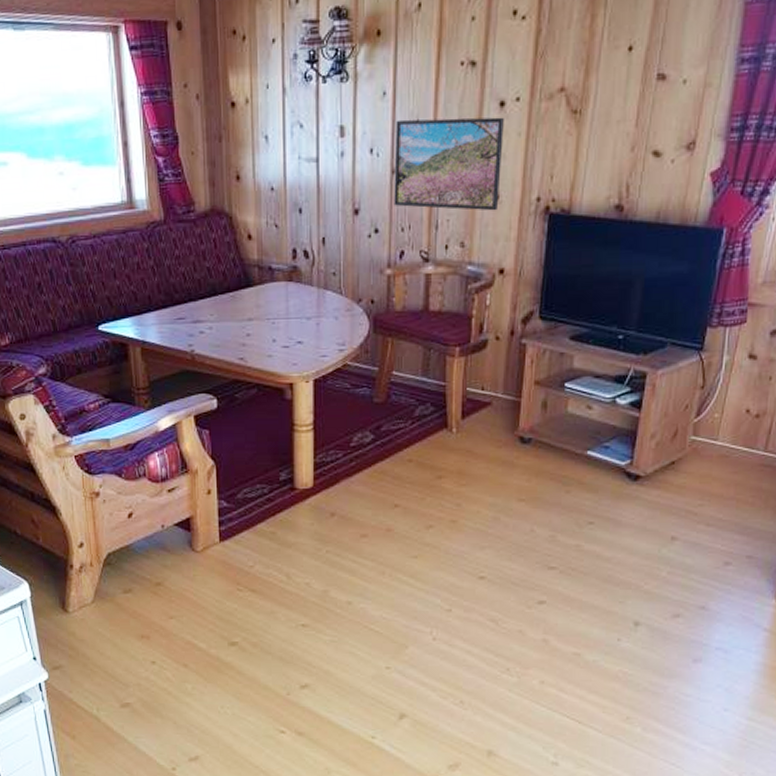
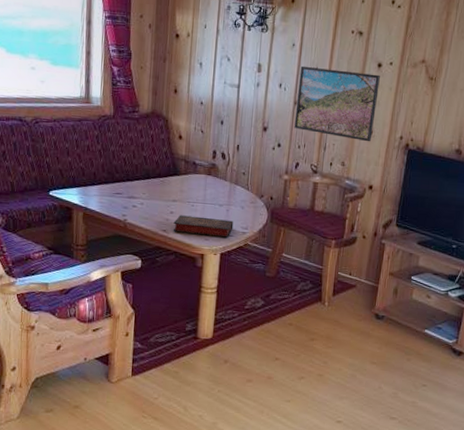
book: none [251,336,327,360] -> present [173,215,234,238]

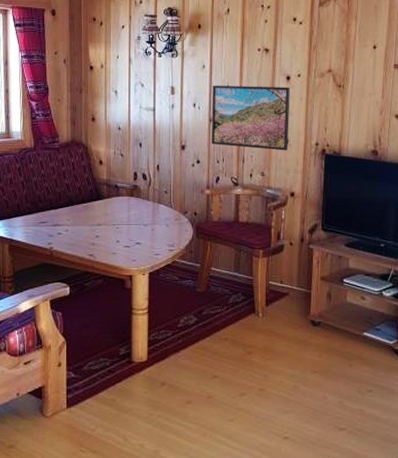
book: present [173,215,234,238] -> none [99,238,160,257]

